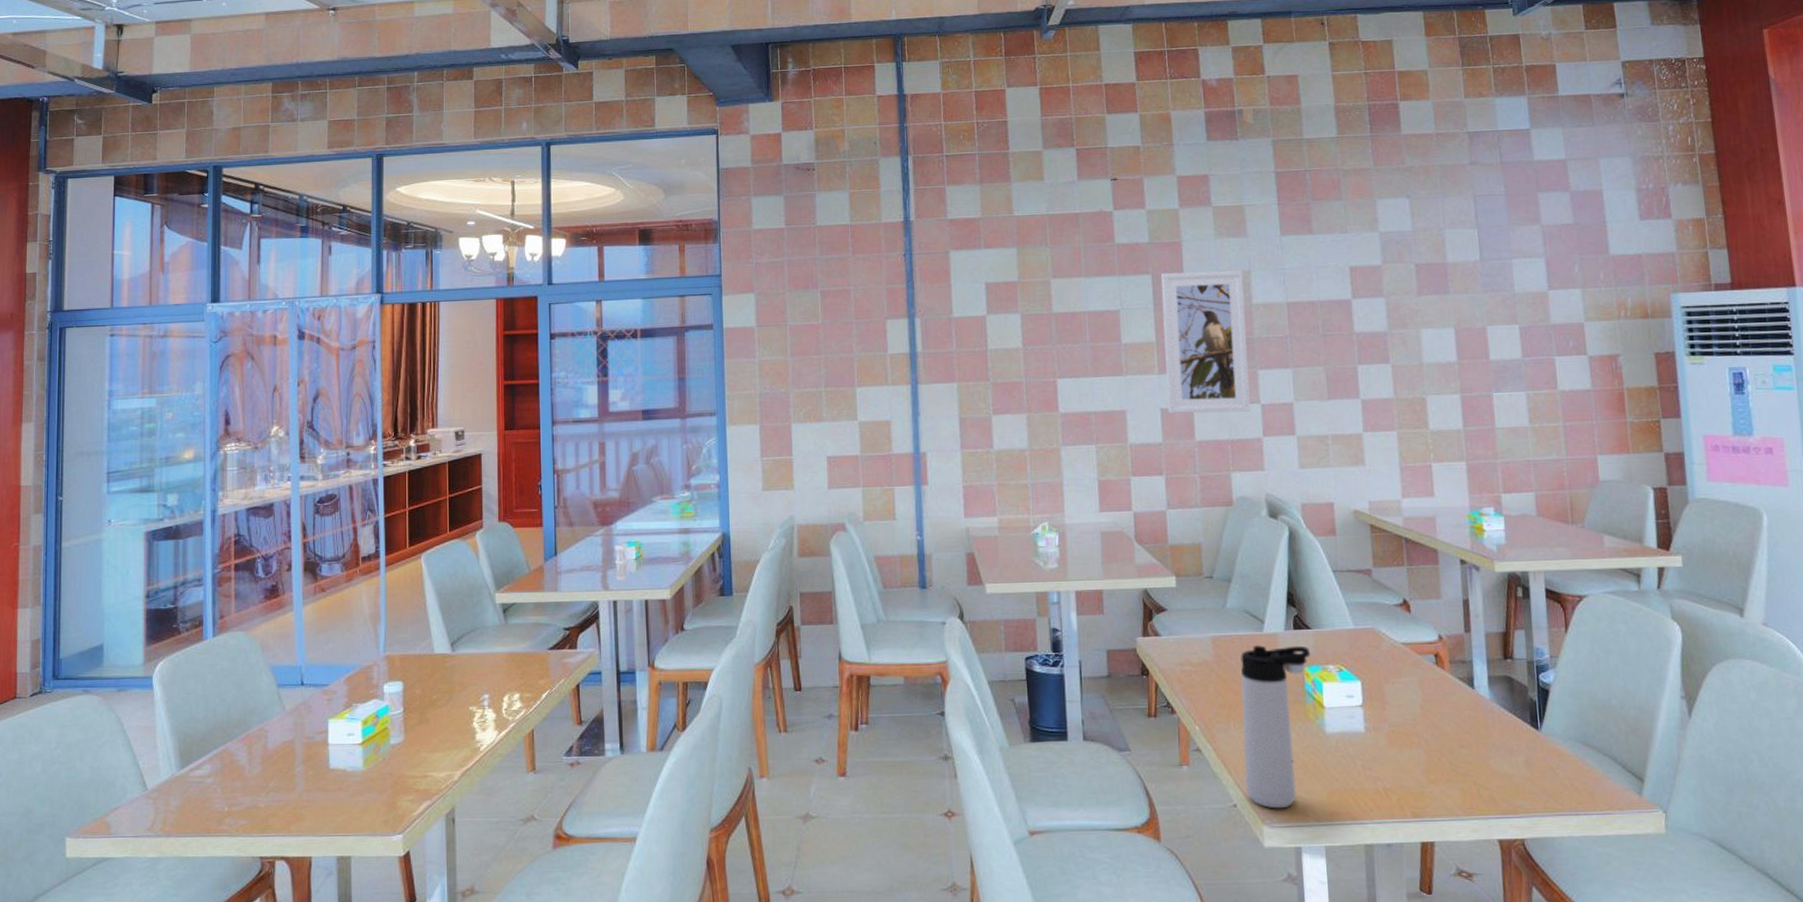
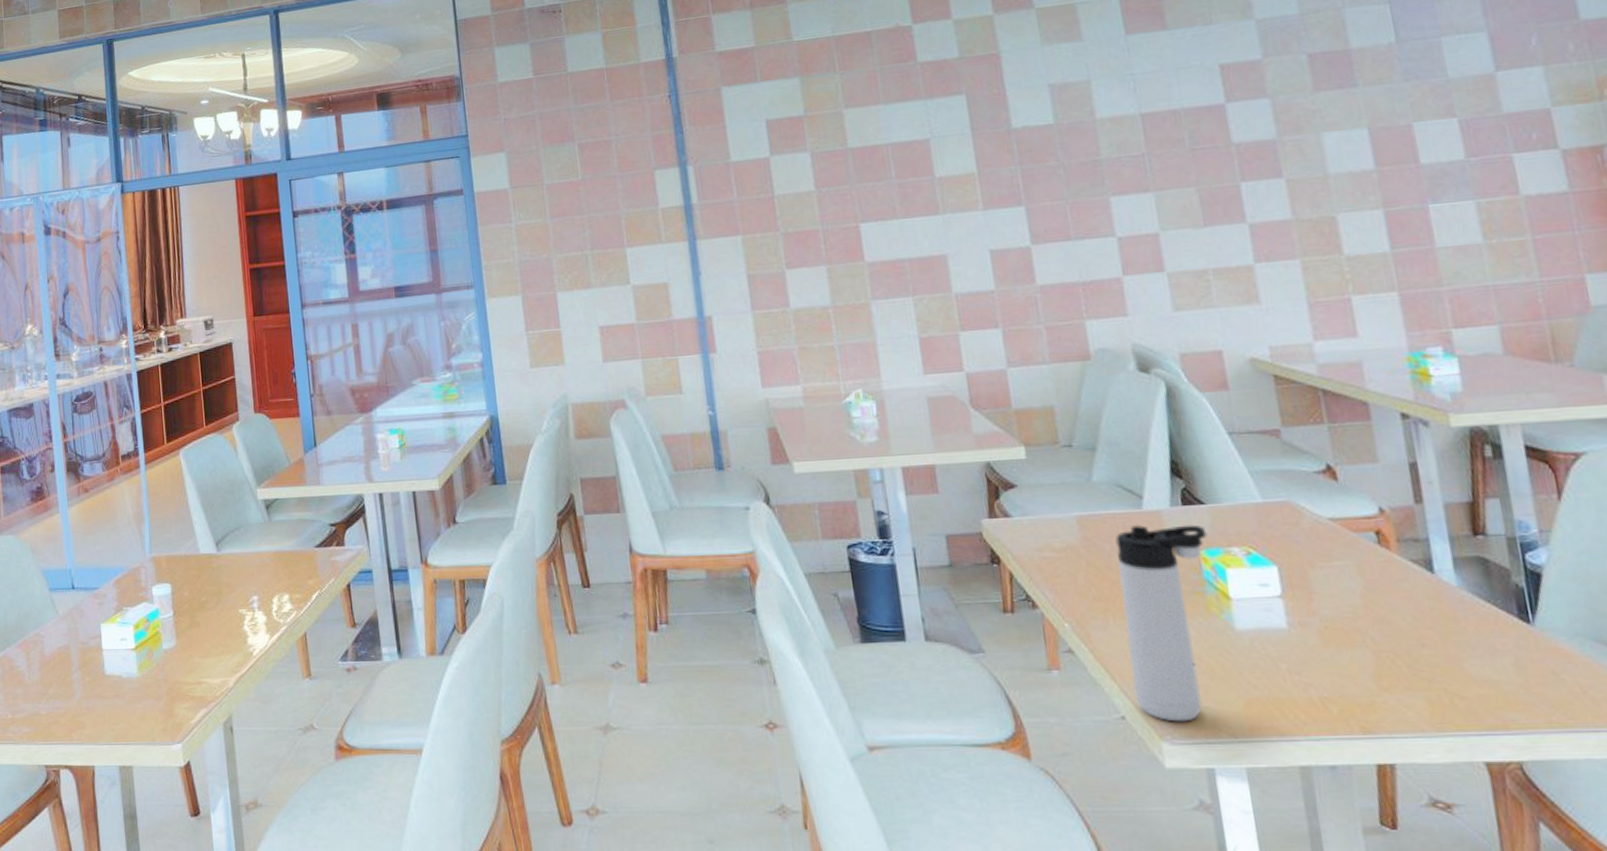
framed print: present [1160,270,1251,414] -> none [976,80,1104,255]

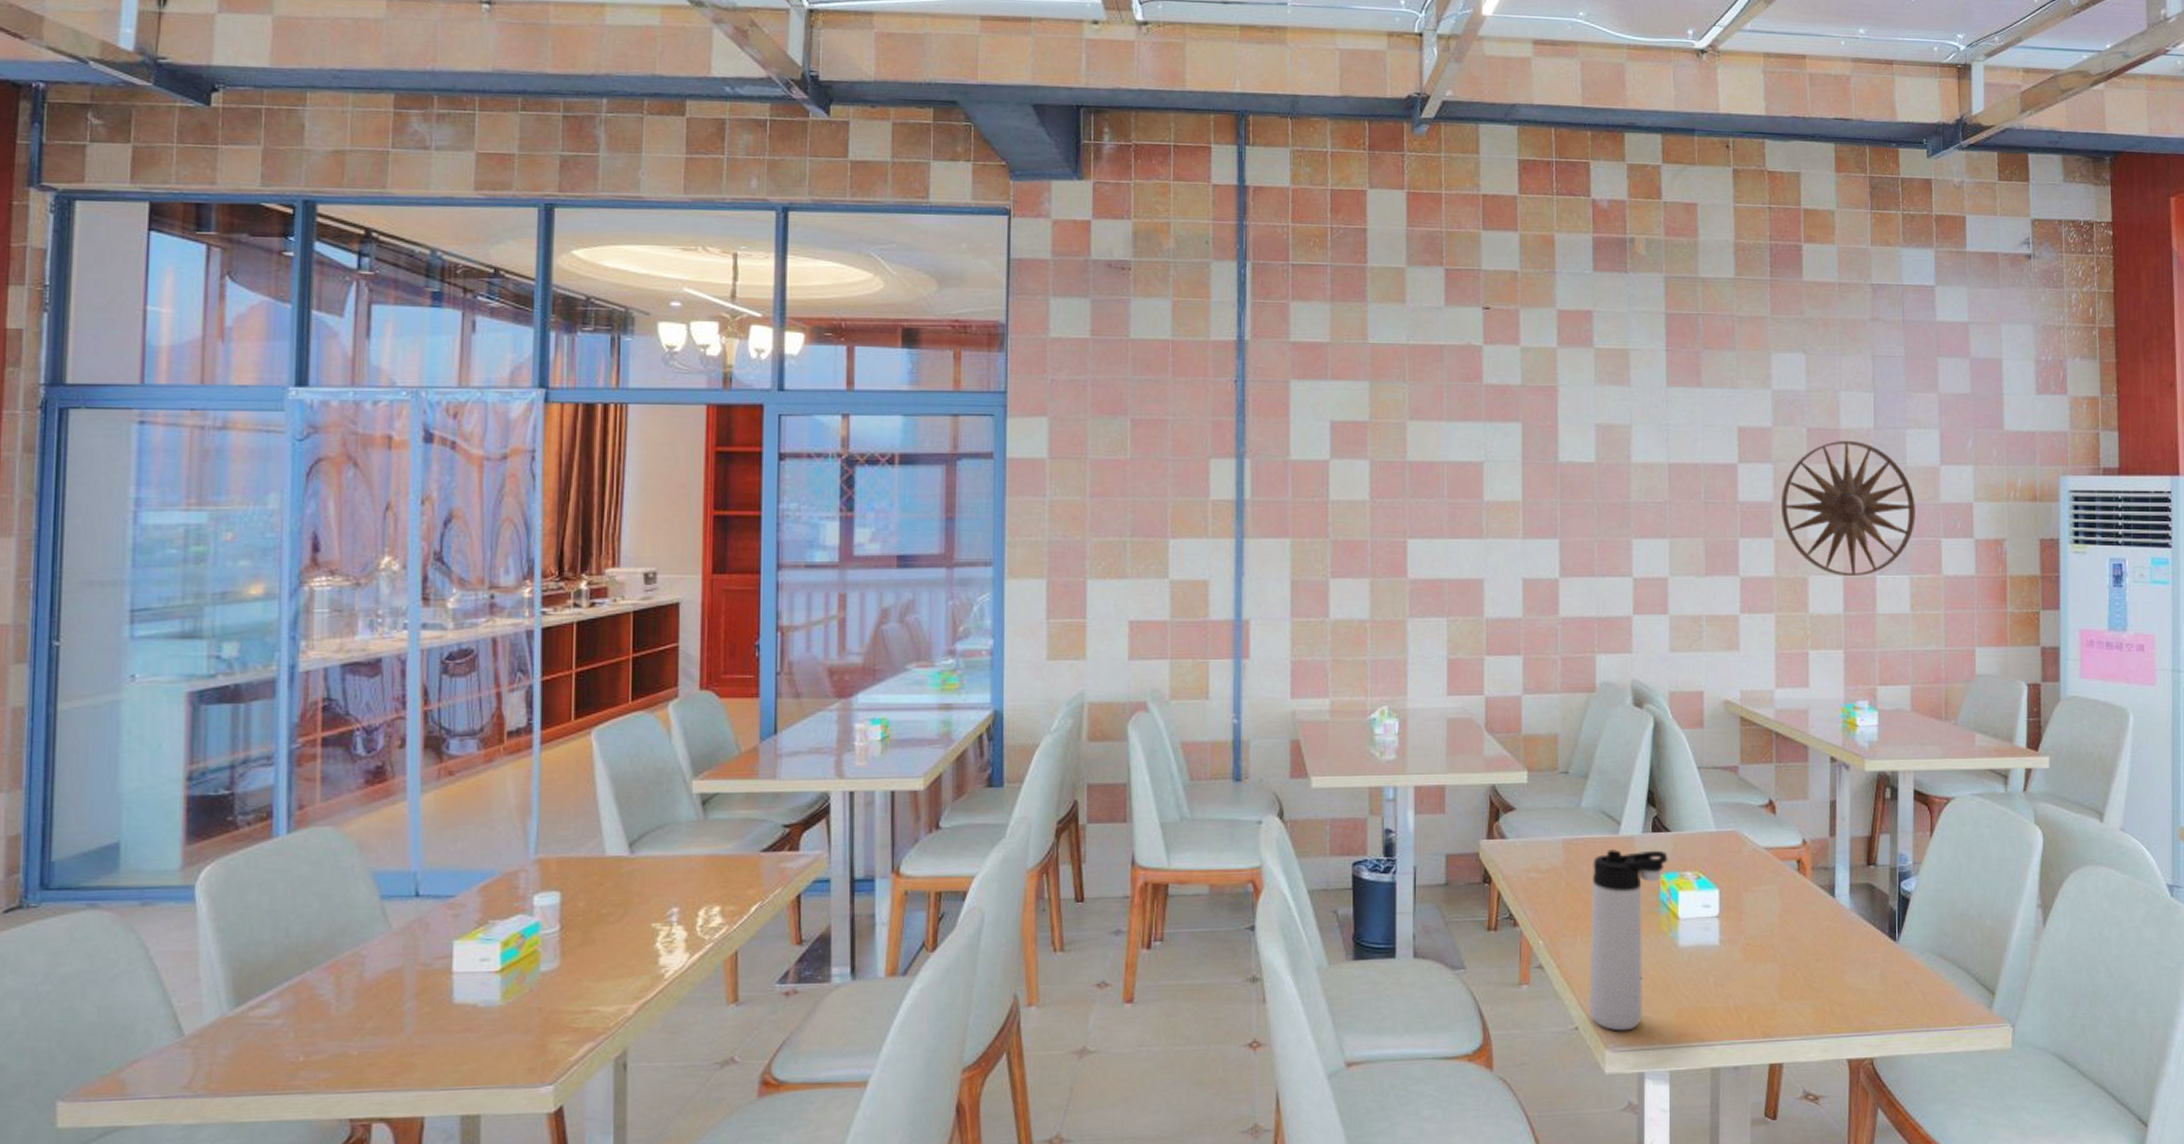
wall art: none [1286,59,1472,210] -> present [1780,441,1915,577]

